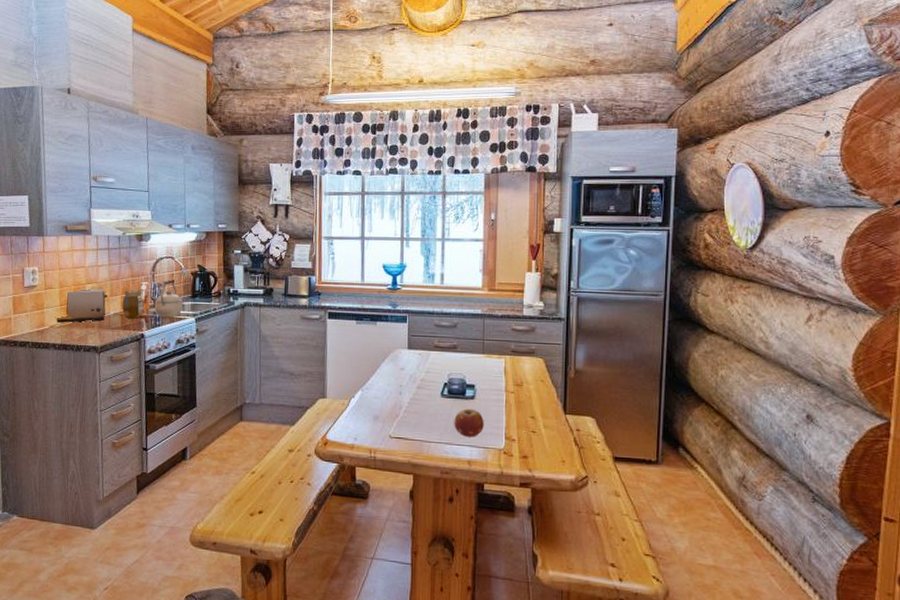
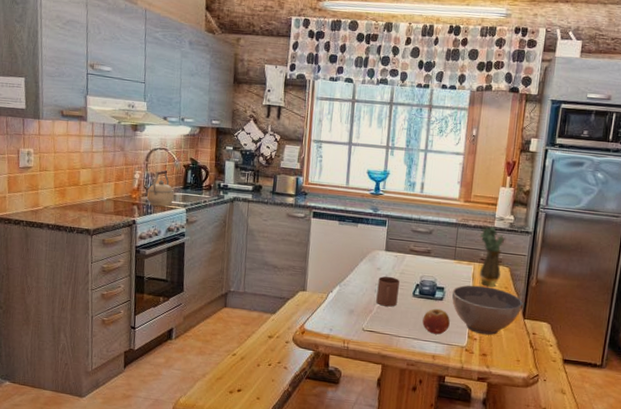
toaster: present [54,287,107,323] -> none [49,172,101,205]
jar: present [122,289,144,318] -> none [115,177,137,205]
mug: none [402,376,426,410] -> present [376,276,400,307]
bowl: none [483,379,562,435] -> present [451,285,523,335]
vase: none [509,313,535,381] -> present [479,224,504,287]

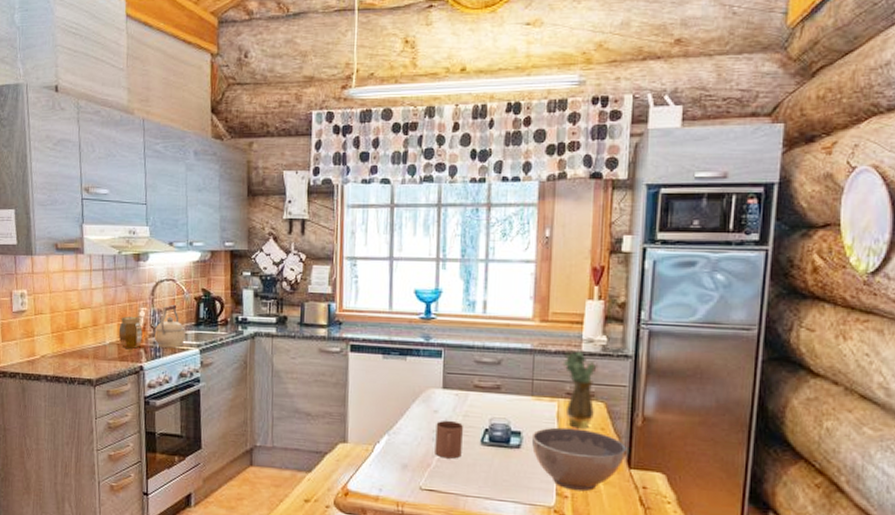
jar: none [115,177,137,205] -> present [118,316,143,349]
fruit: present [422,308,450,335] -> none [495,459,531,492]

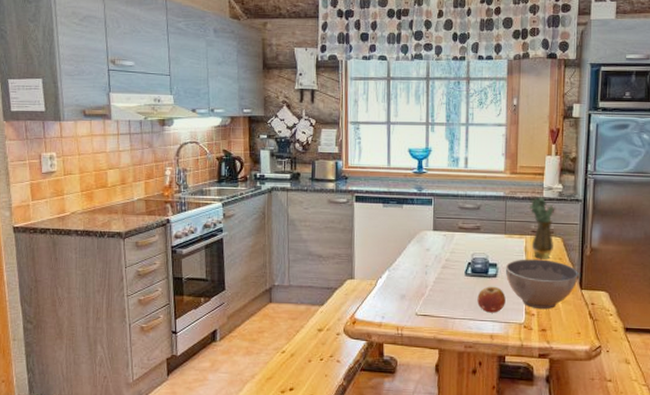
jar: present [118,316,143,349] -> none [146,175,169,204]
kettle: present [154,304,186,349] -> none [179,163,210,203]
mug: present [435,420,463,459] -> none [428,256,450,288]
fruit: none [495,459,531,492] -> present [477,286,506,313]

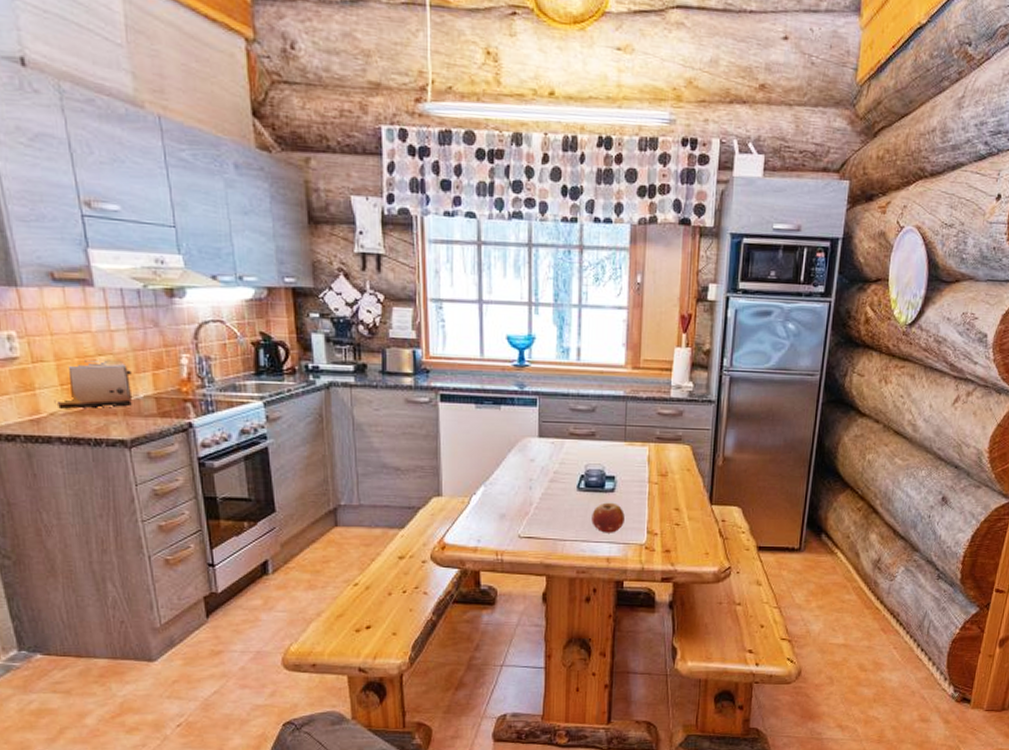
toaster: none [76,172,130,209] -> present [54,360,132,409]
bowl: present [505,258,578,310] -> none [624,469,709,528]
vase: present [530,195,554,259] -> none [654,395,683,471]

